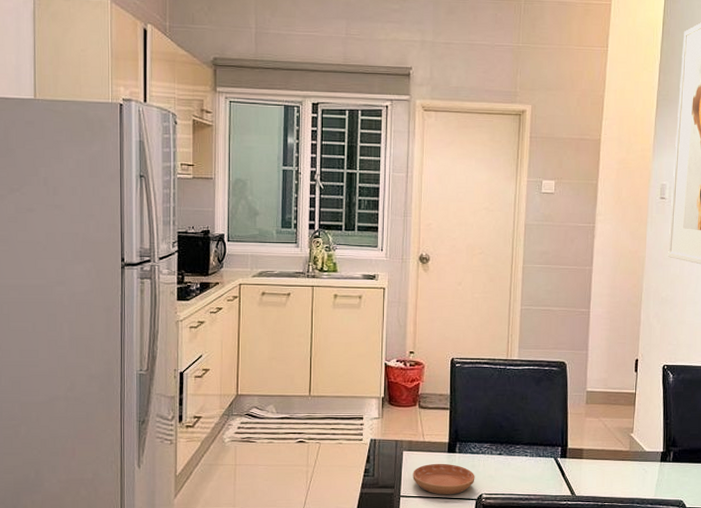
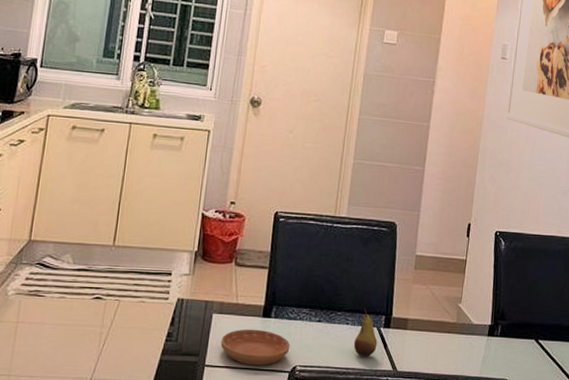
fruit: none [534,440,555,485] -> present [354,307,378,357]

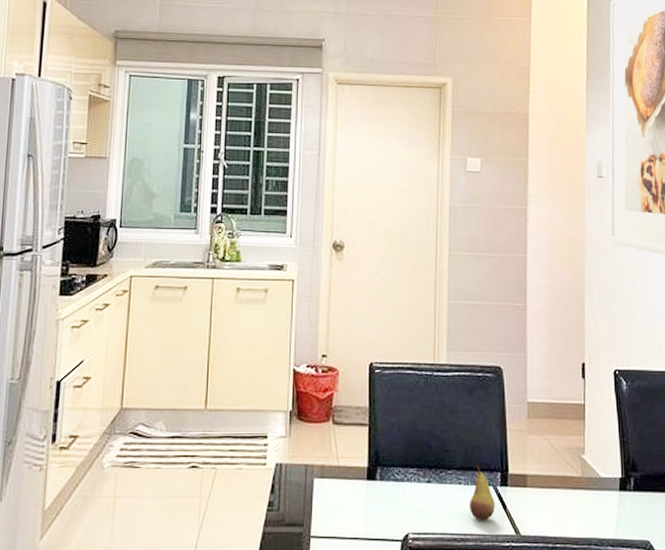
saucer: present [220,329,290,366] -> none [325,493,400,535]

